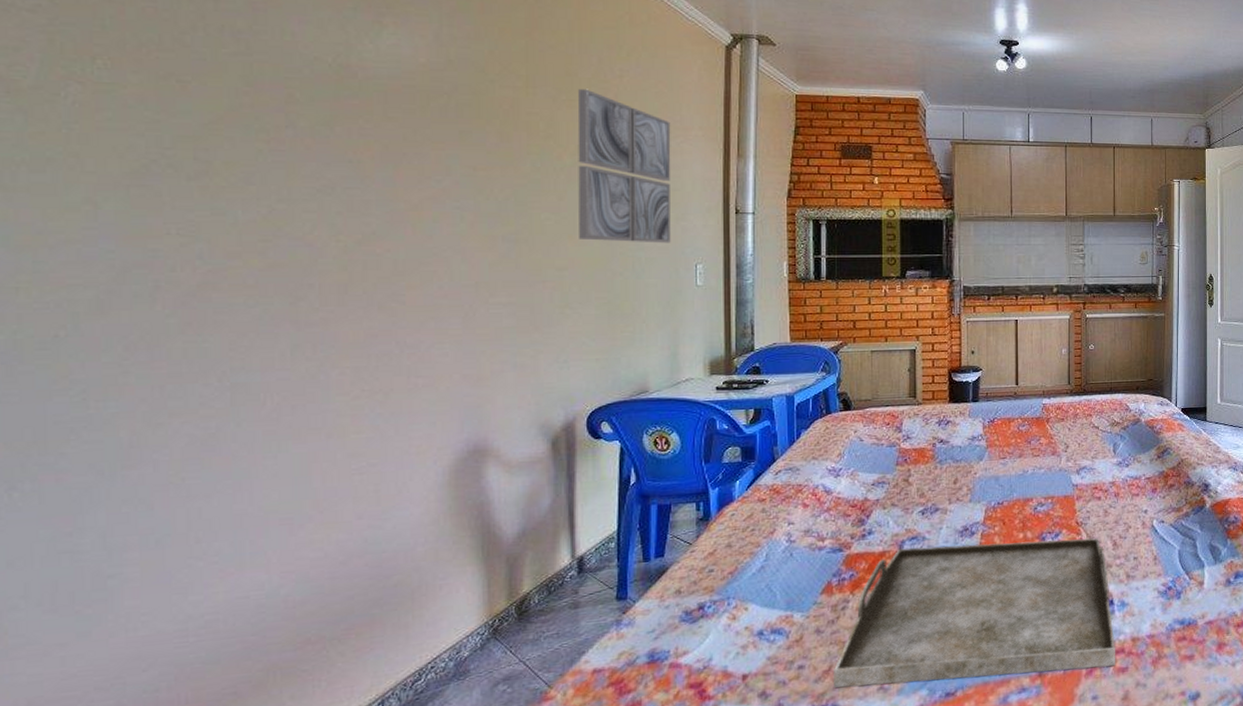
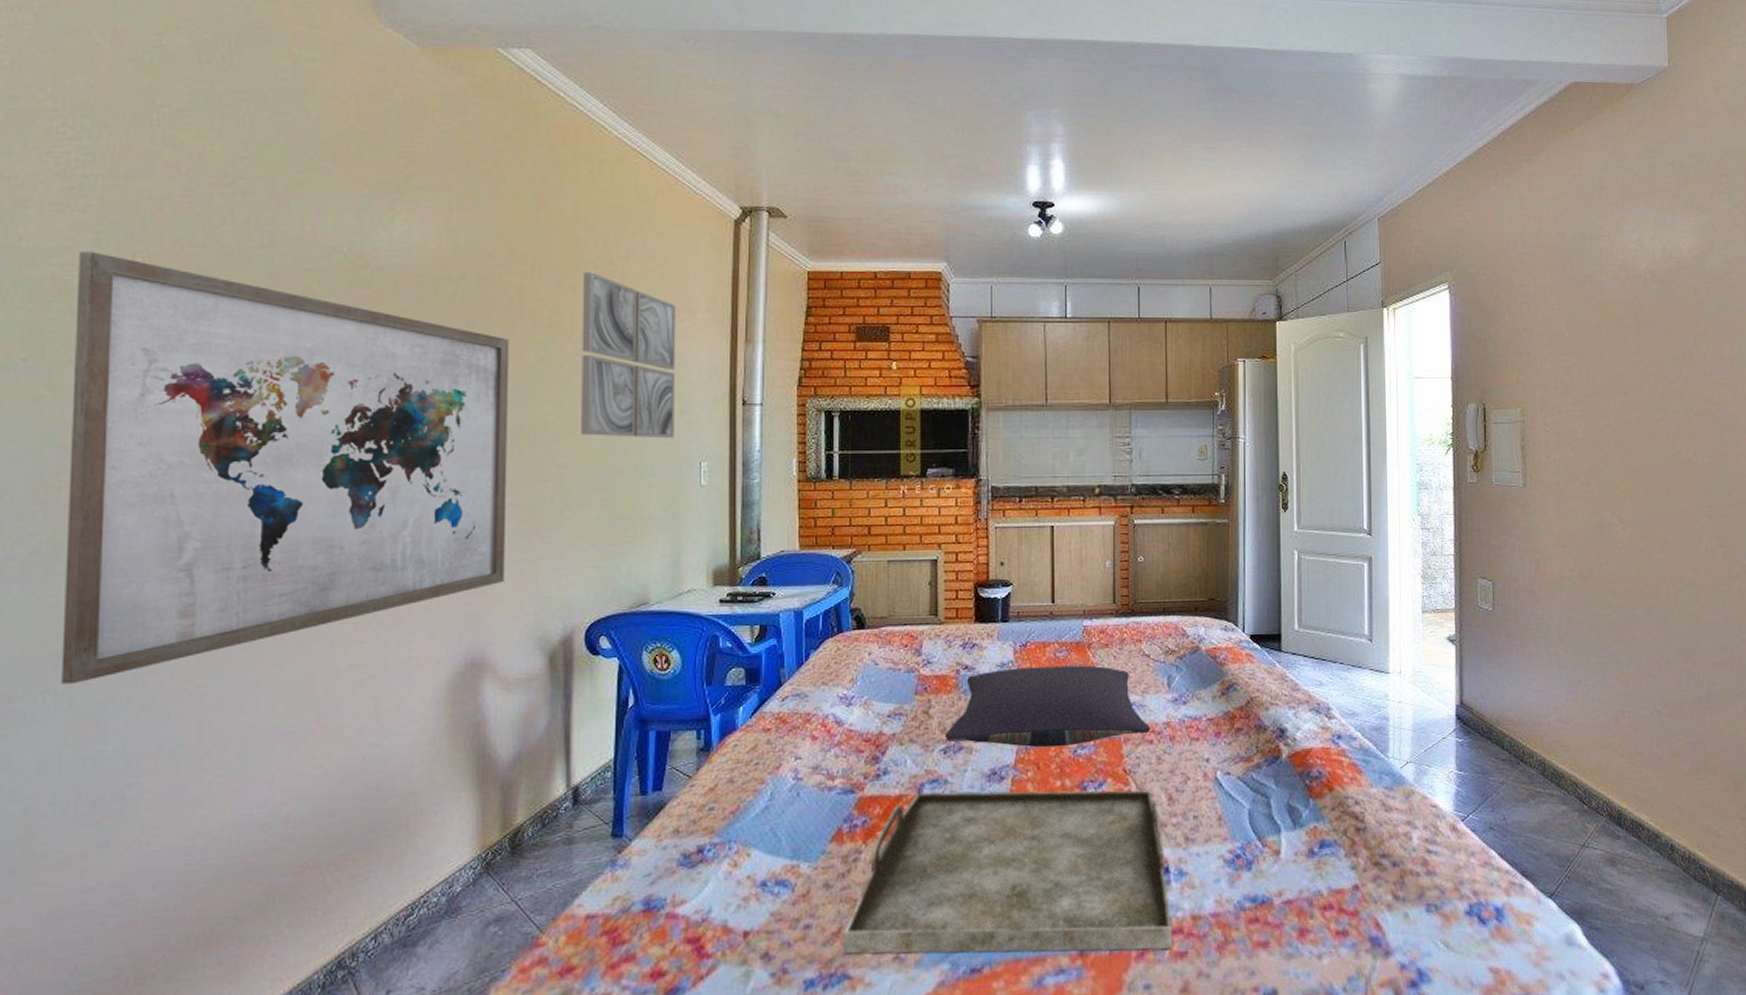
wall art: none [28,52,506,481] -> present [61,251,510,684]
pillow: none [923,436,1099,507] -> present [945,665,1151,748]

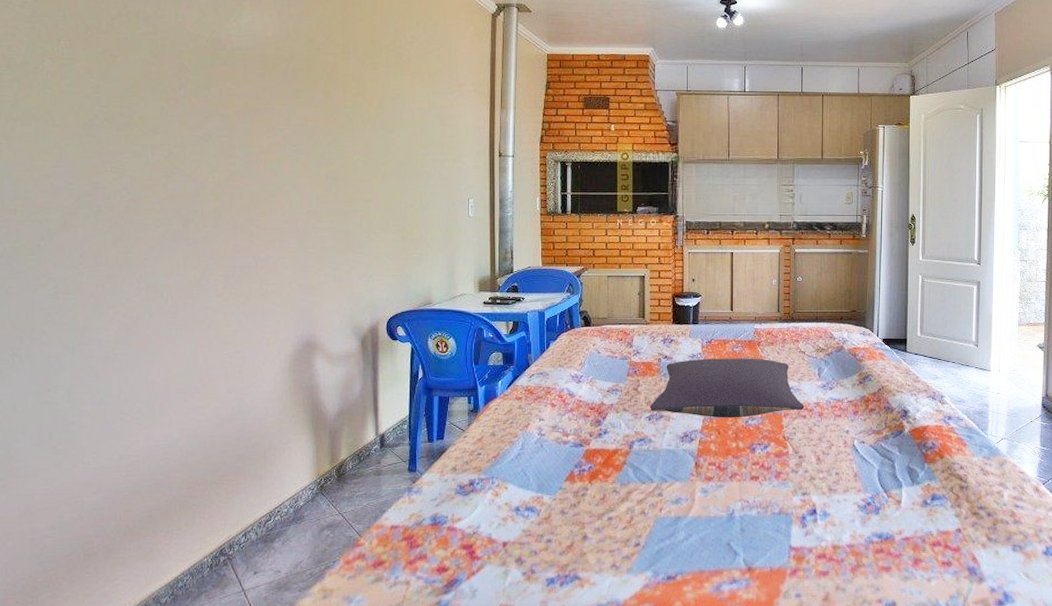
wall art: present [61,251,510,684] -> none [20,37,329,350]
wall art: present [581,271,676,439] -> none [380,53,450,181]
serving tray: present [844,790,1172,954] -> none [575,448,817,569]

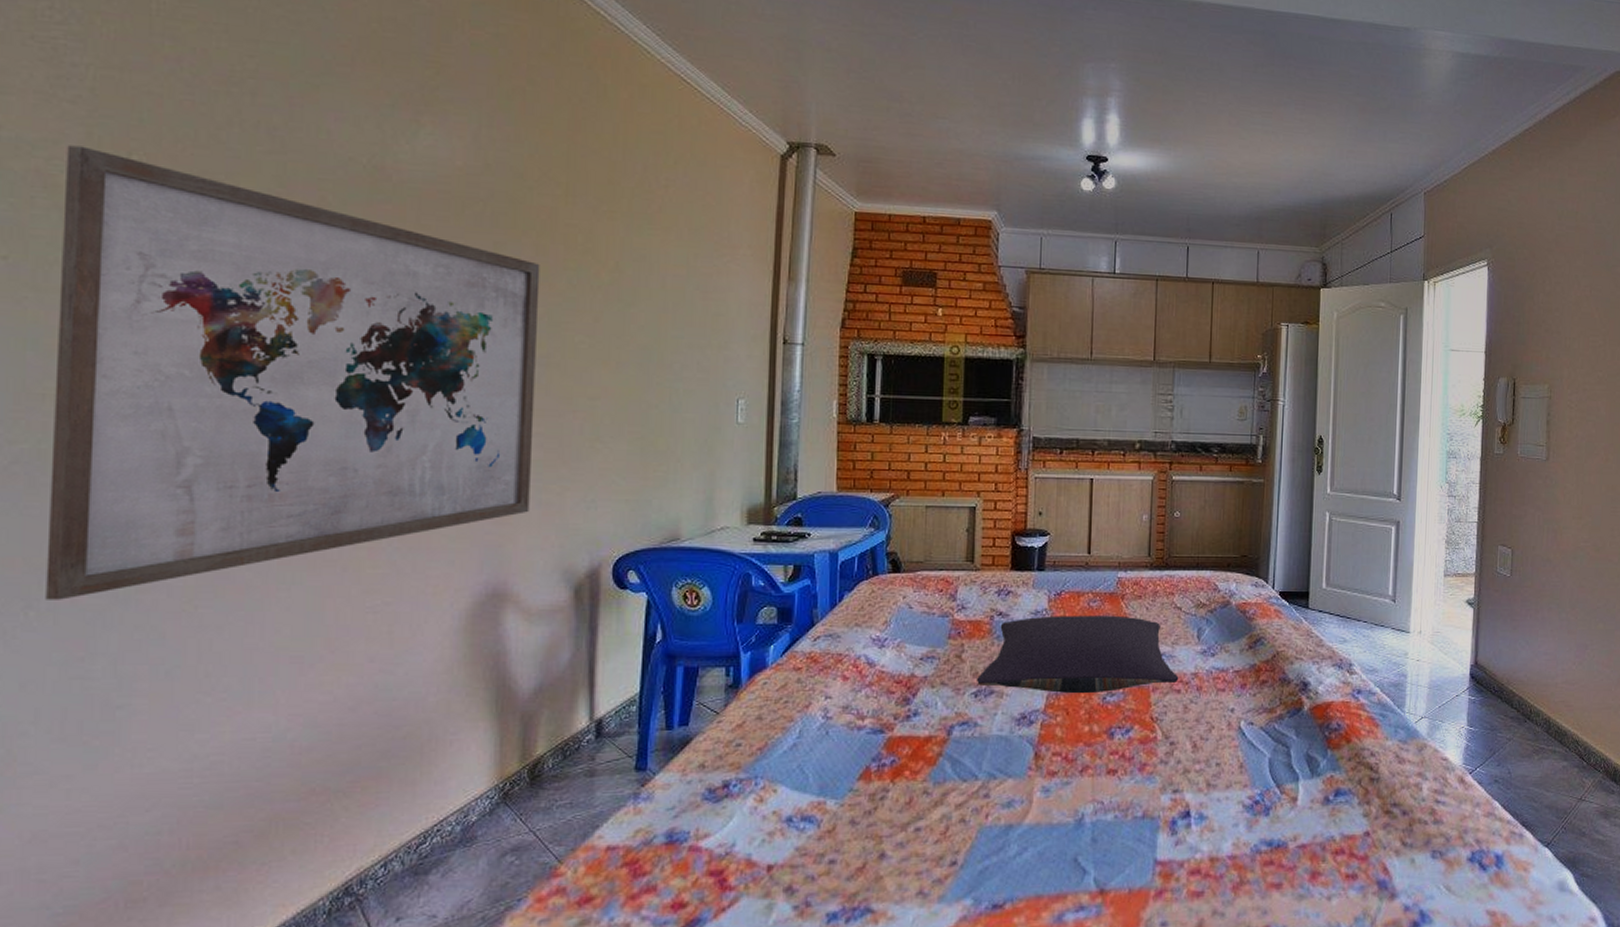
wall art: none [20,37,329,350] -> present [45,145,540,600]

